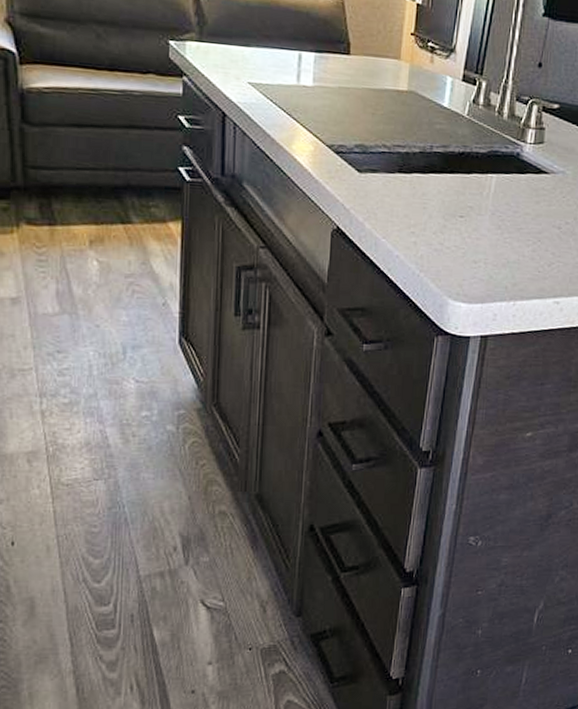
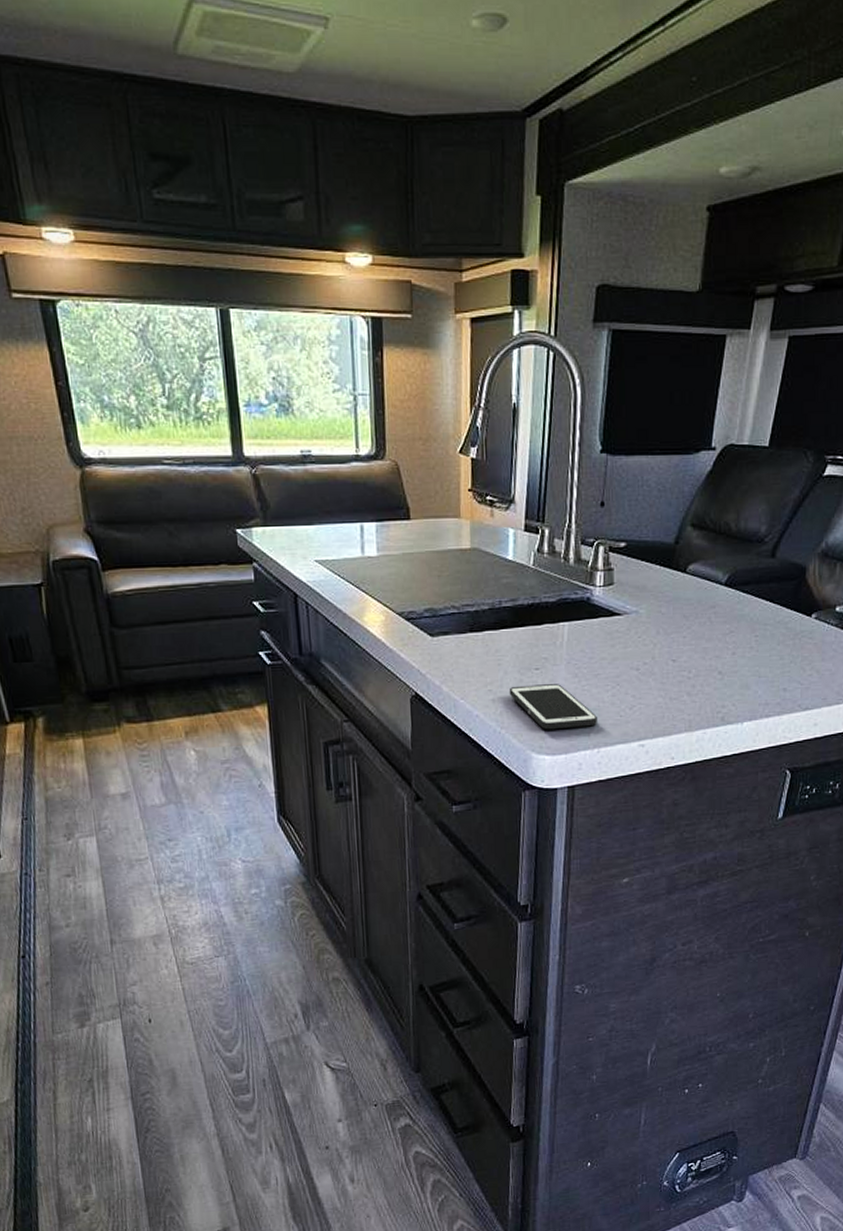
cell phone: none [431,231,517,279] -> present [509,684,598,730]

